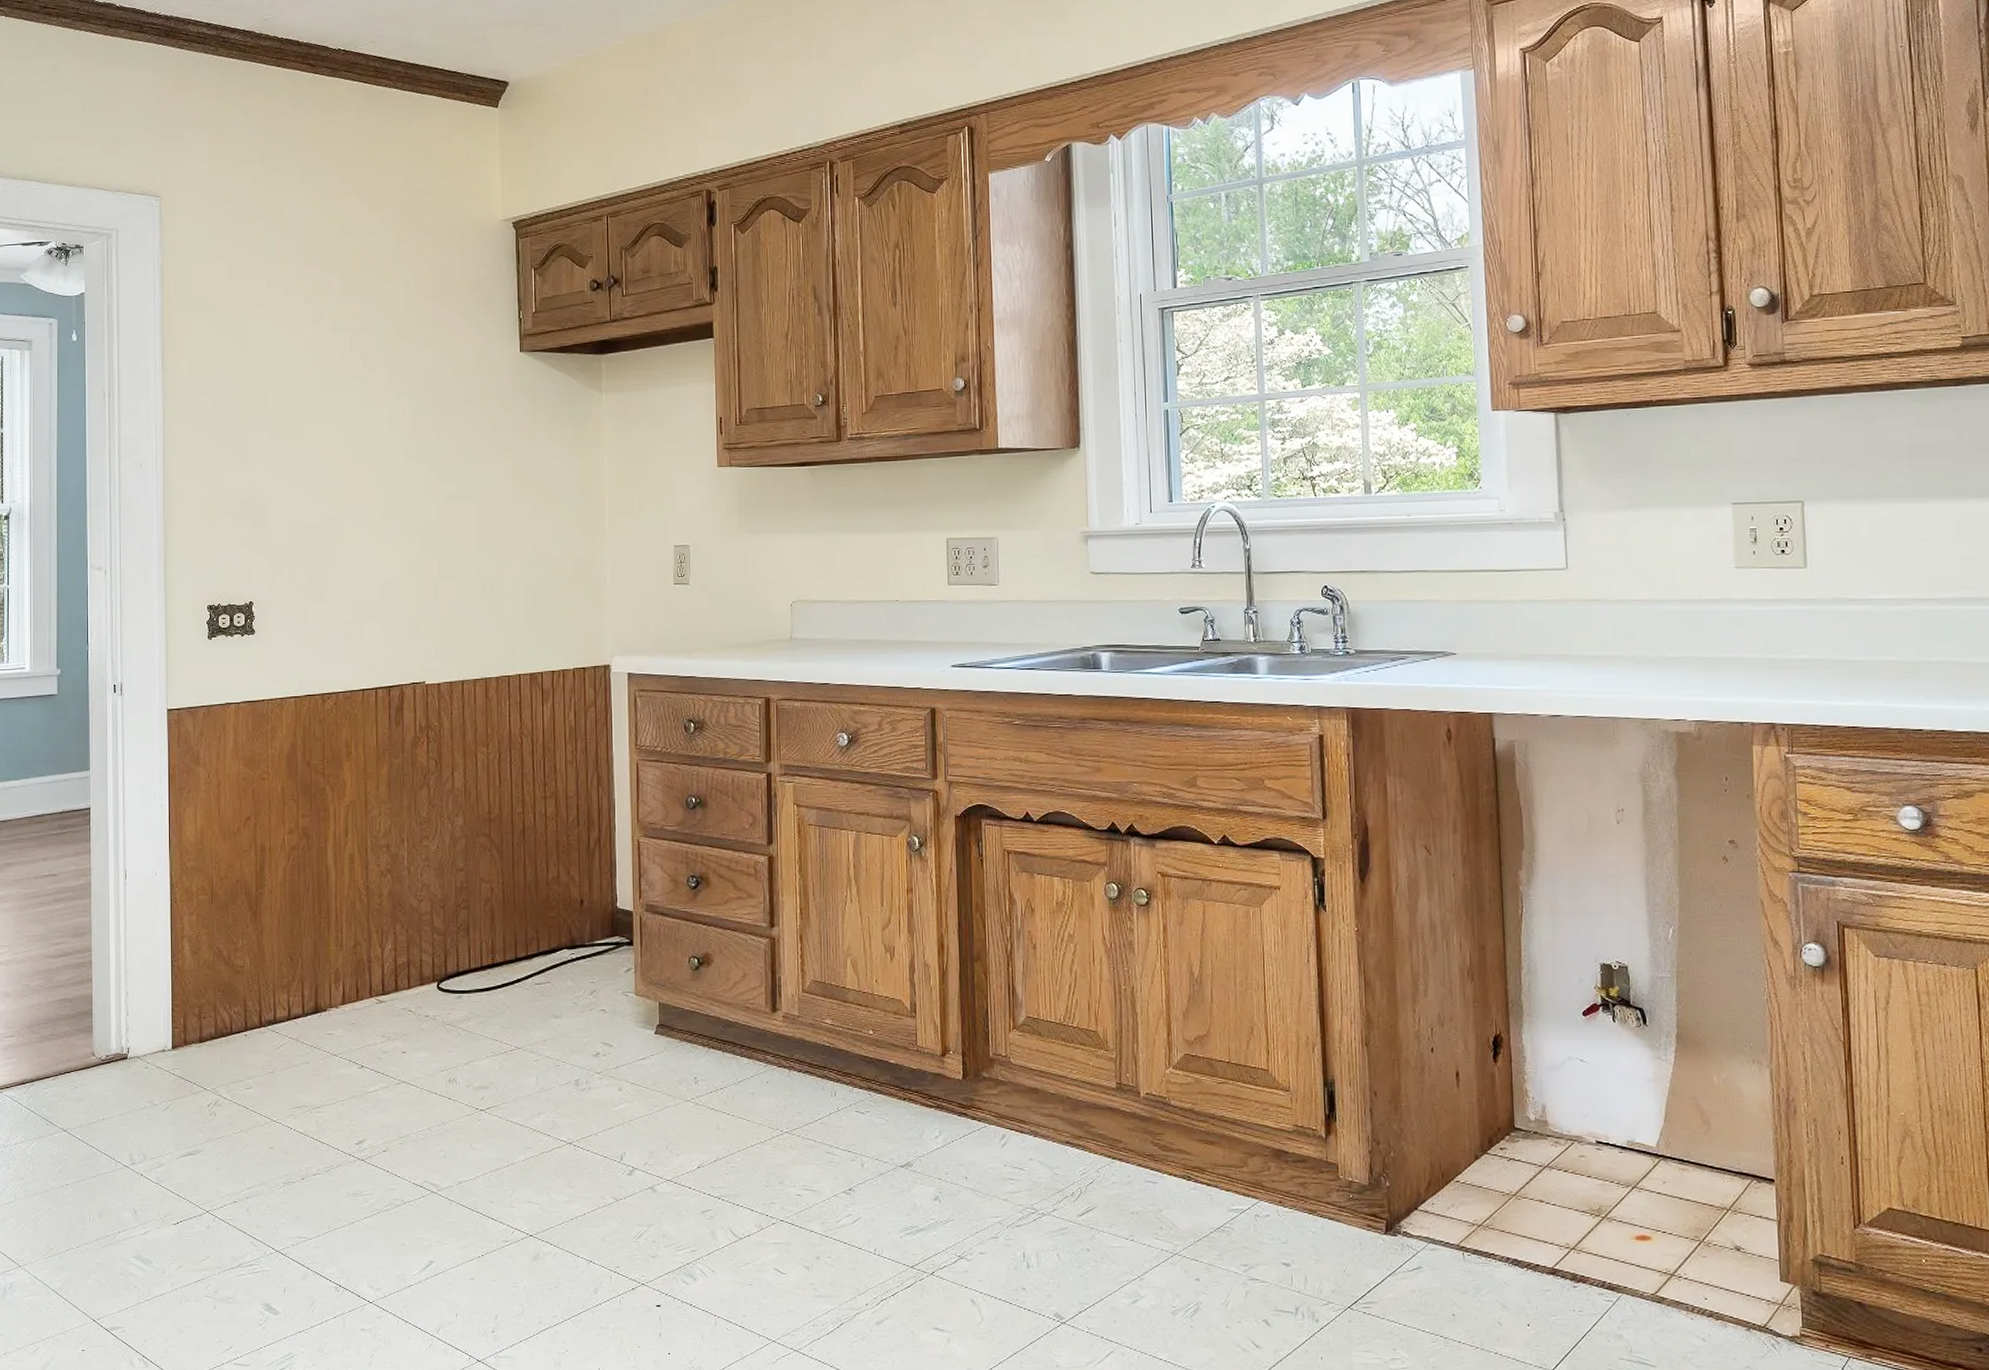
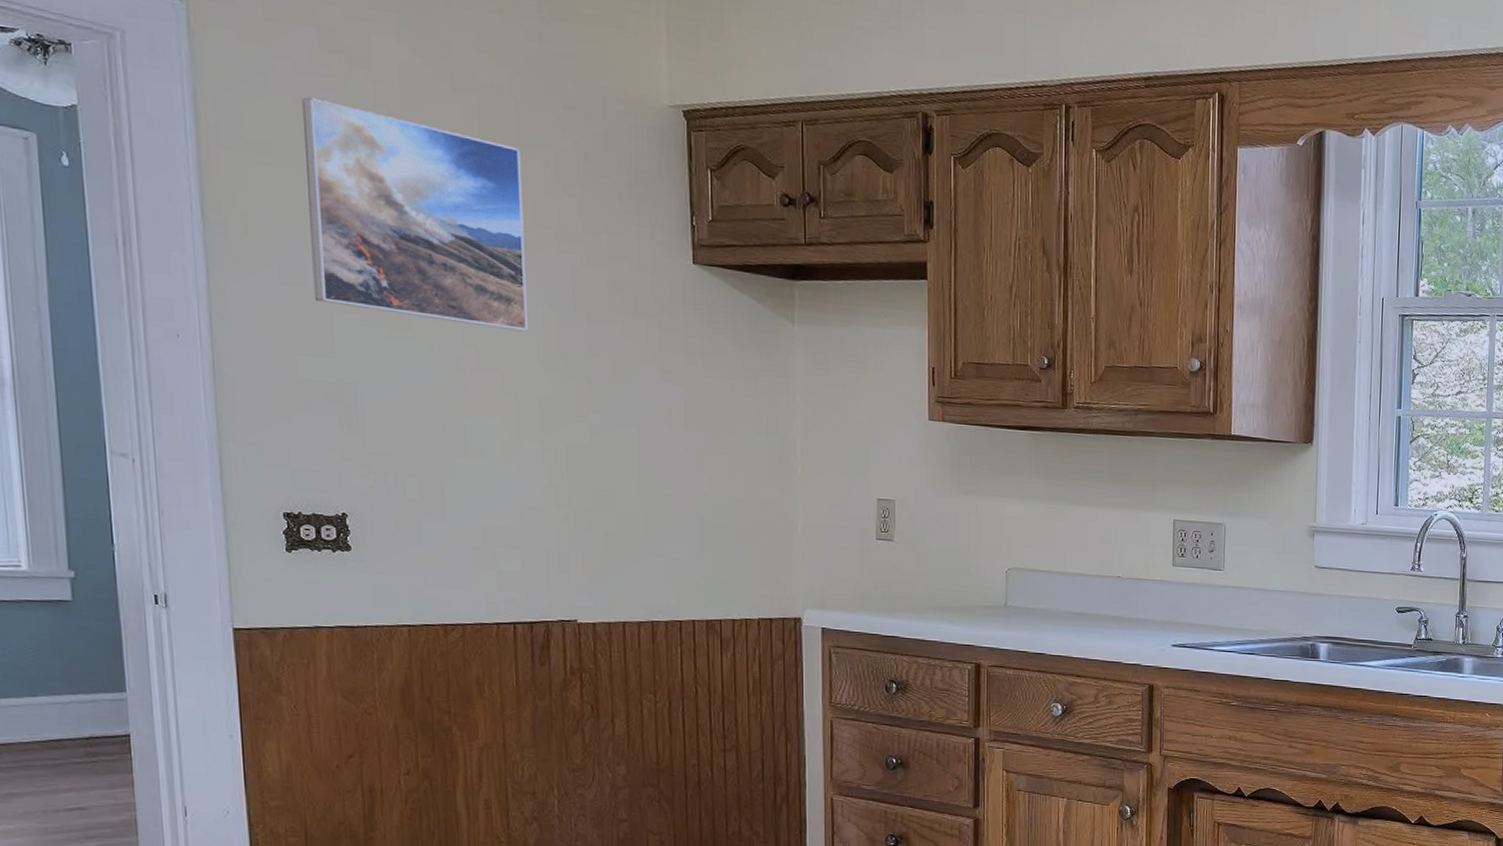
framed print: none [234,259,391,429] -> present [301,97,528,332]

